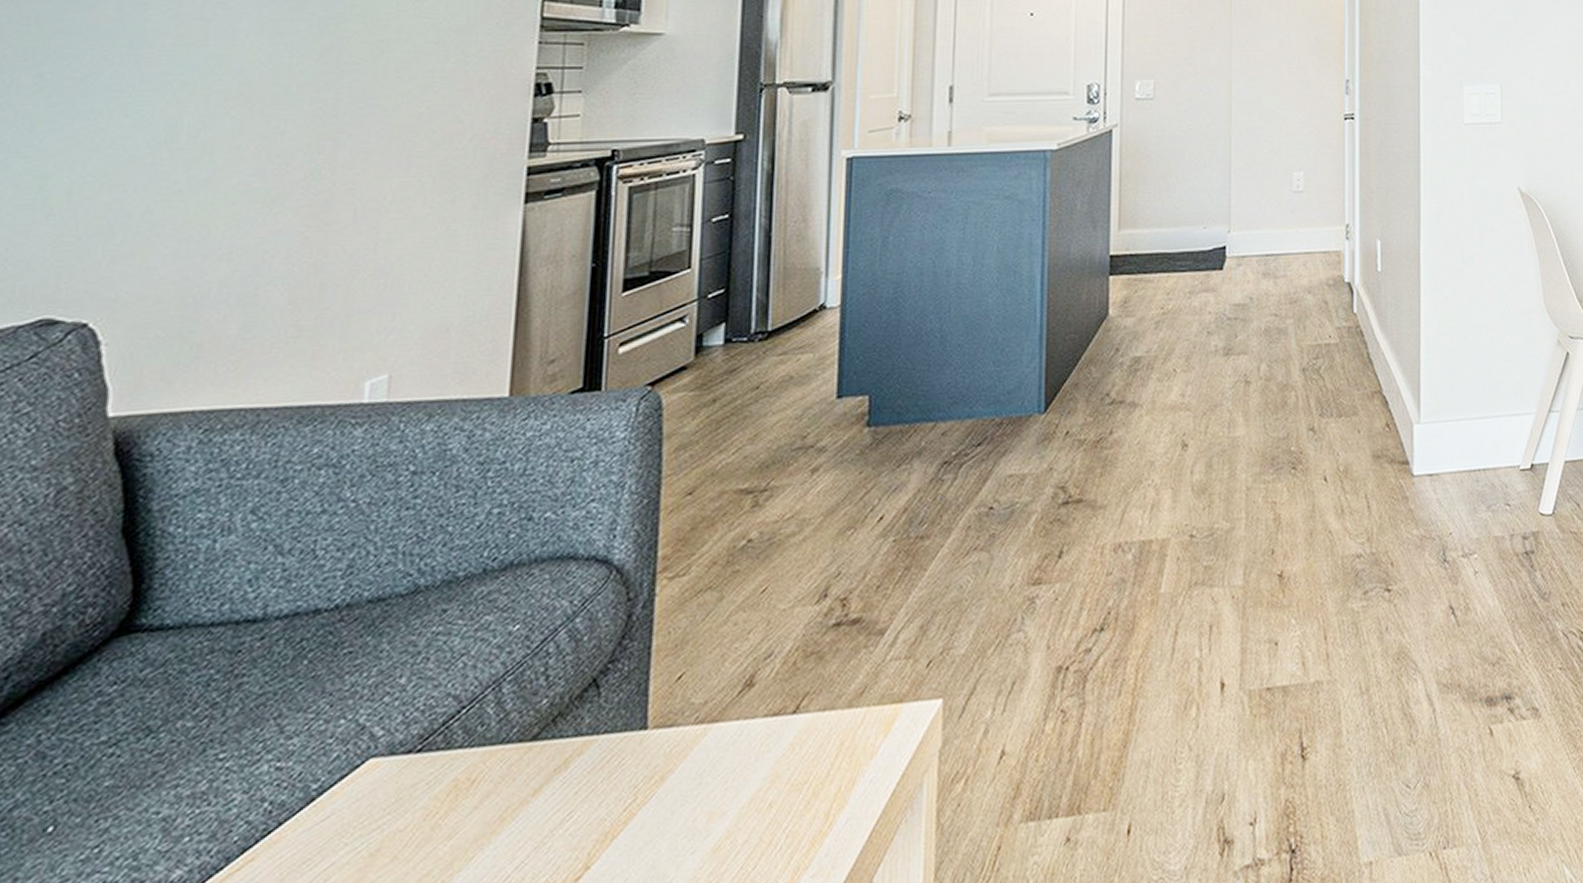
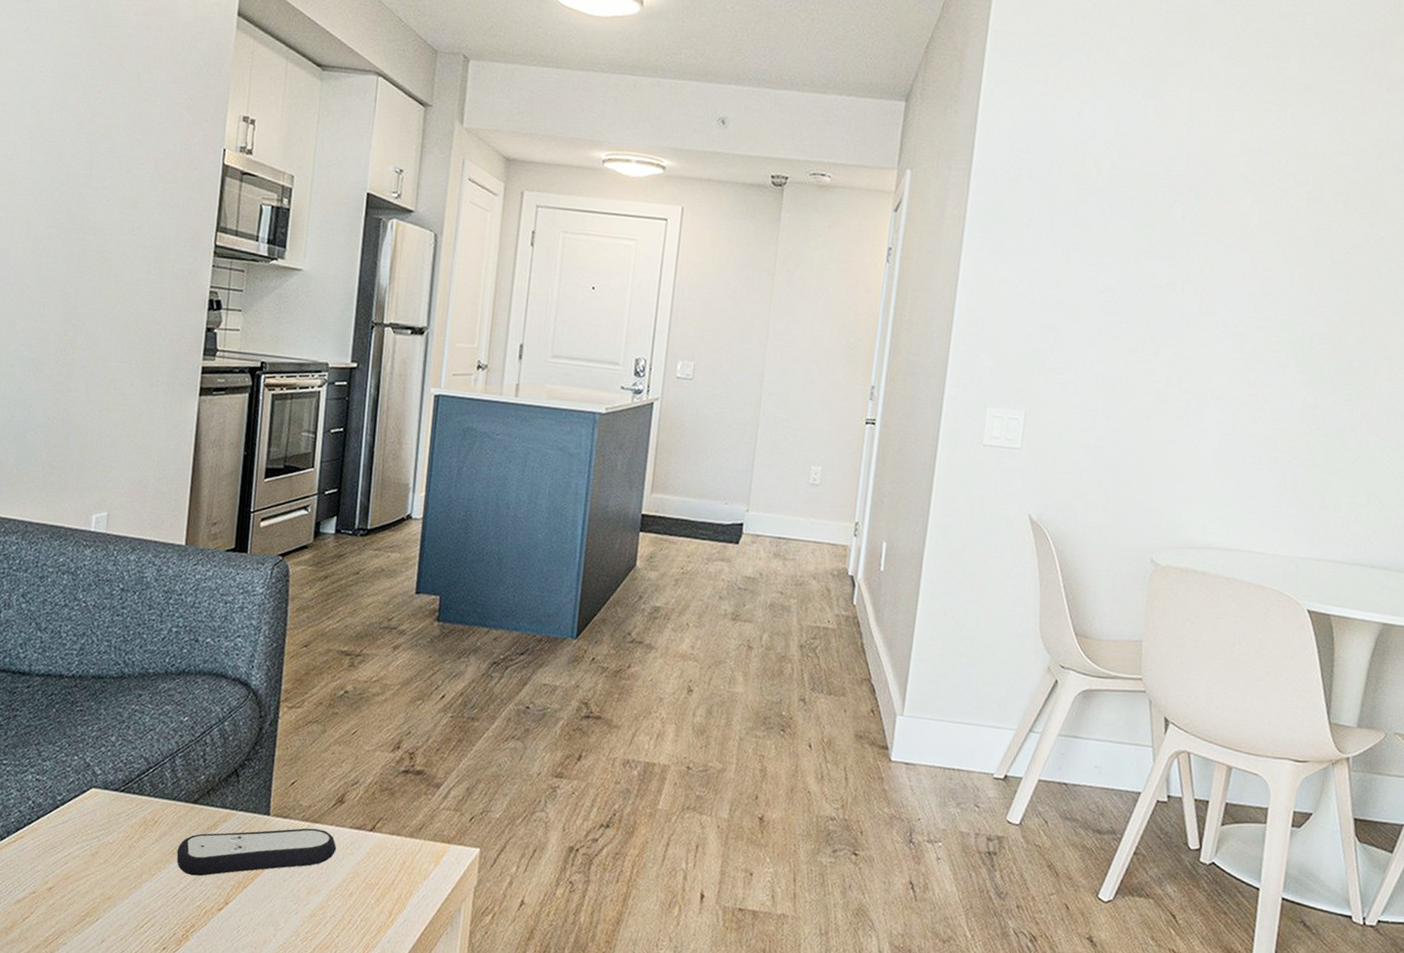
remote control: none [507,729,747,844] -> present [176,828,337,876]

